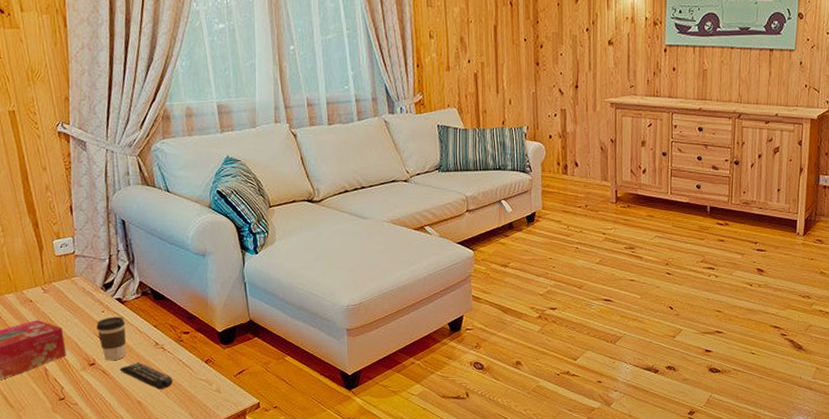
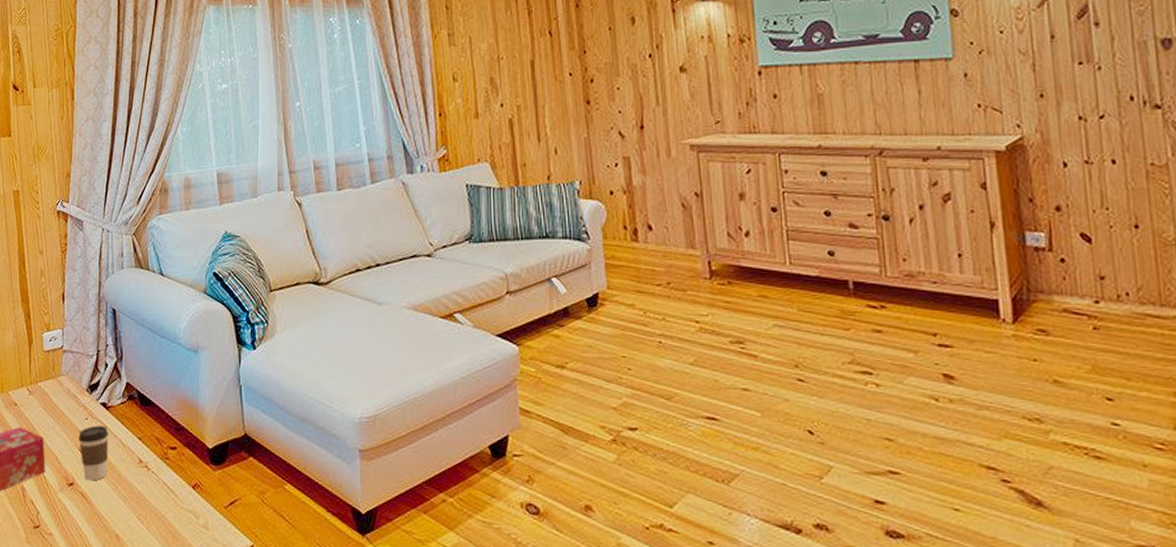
remote control: present [119,362,173,390] -> none [99,484,155,522]

